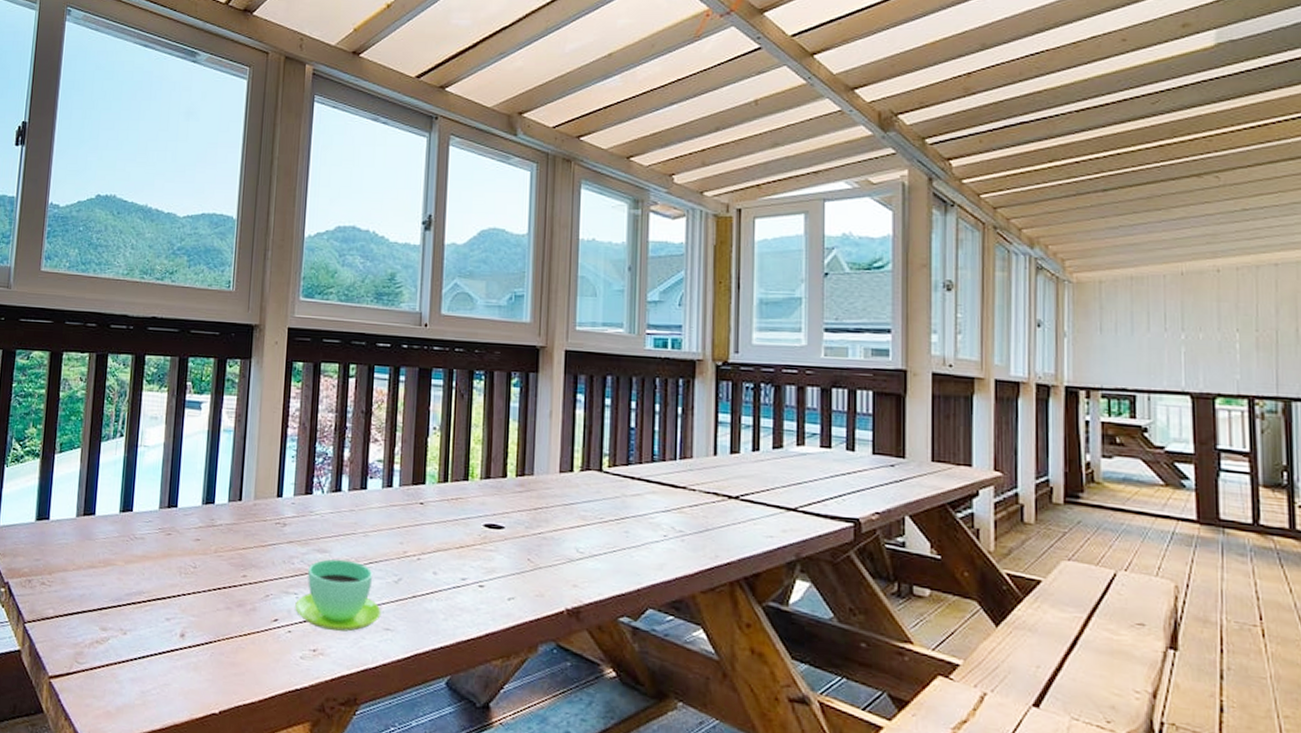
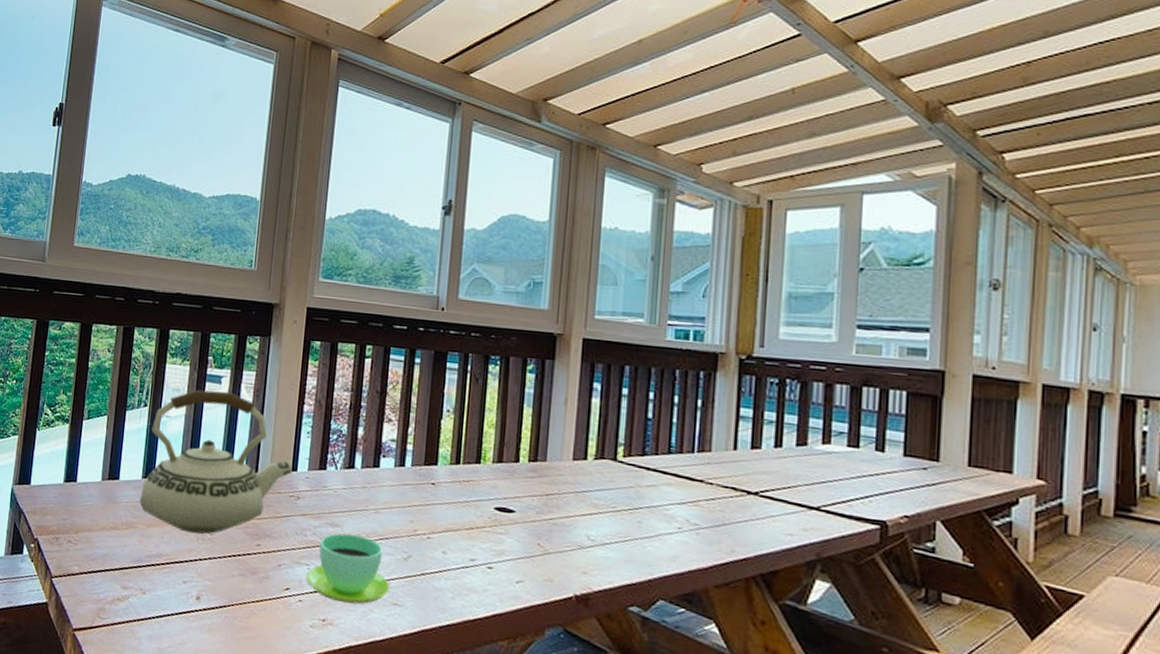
teakettle: none [117,416,277,568] -> present [139,389,292,534]

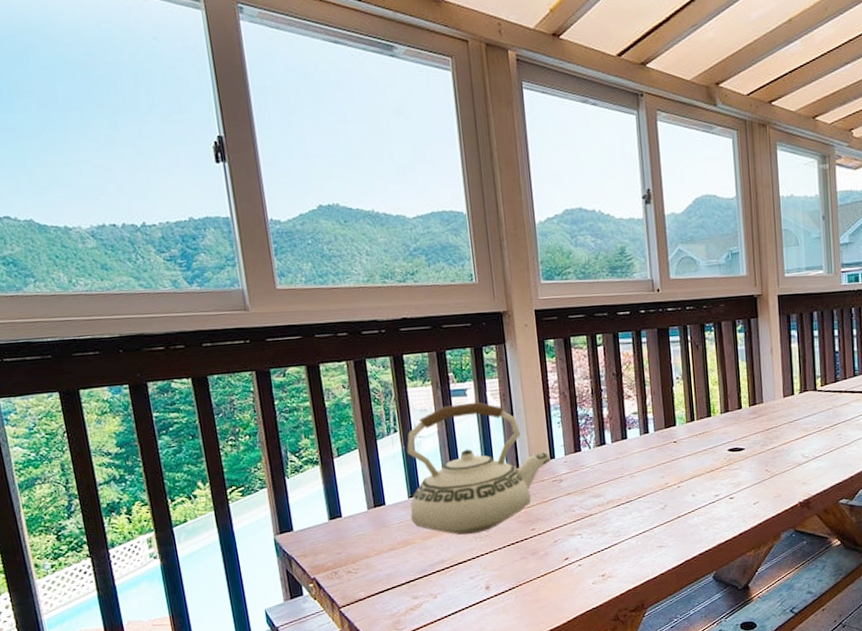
cup: present [306,533,390,605] -> none [581,499,654,558]

